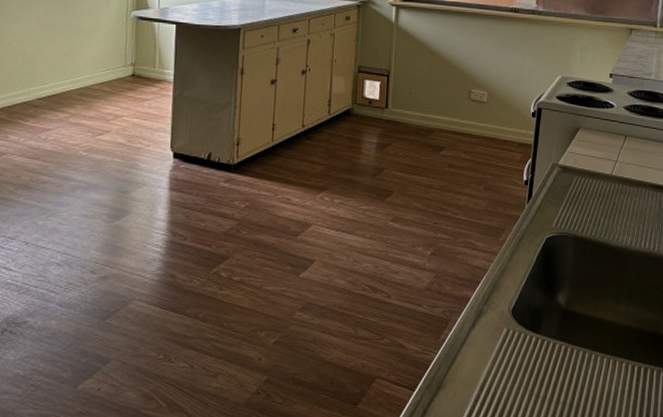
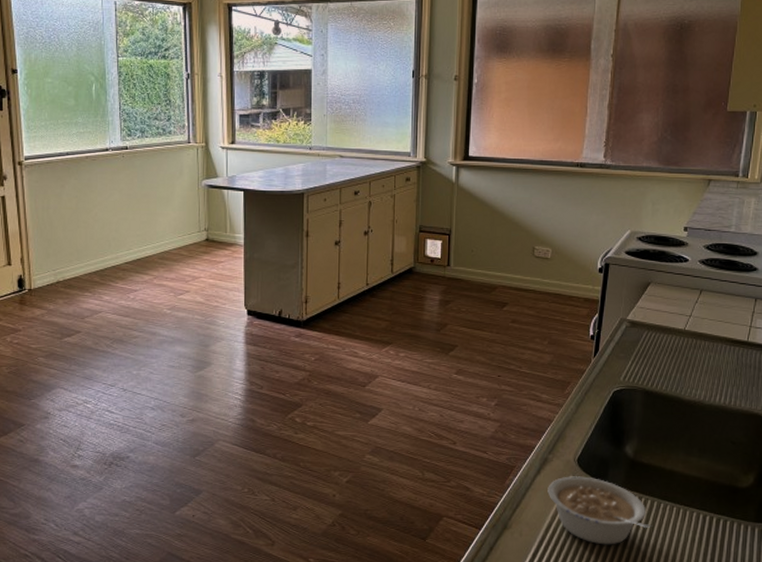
legume: none [482,328,584,402] -> present [547,476,652,545]

